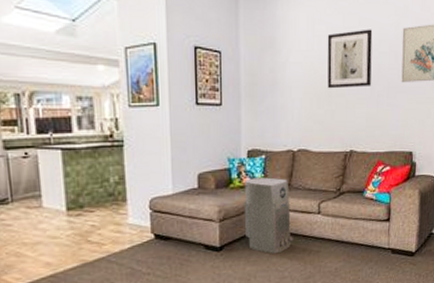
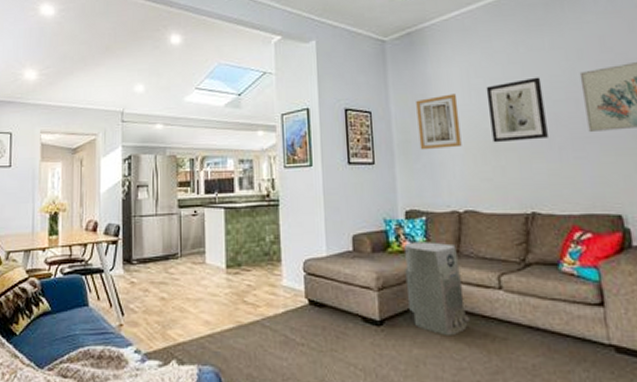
wall art: none [265,38,302,93] -> present [416,93,462,150]

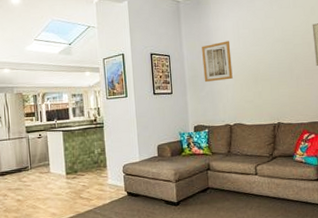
air purifier: present [404,242,470,336] -> none [194,146,236,209]
wall art: present [486,77,548,143] -> none [250,28,290,76]

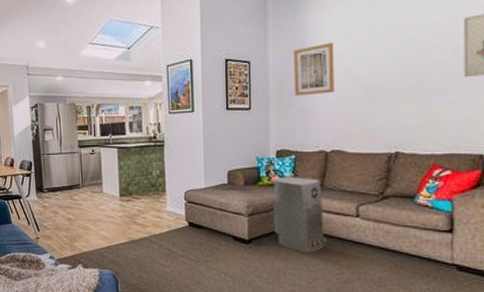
air purifier: none [194,146,236,209] -> present [273,177,327,254]

